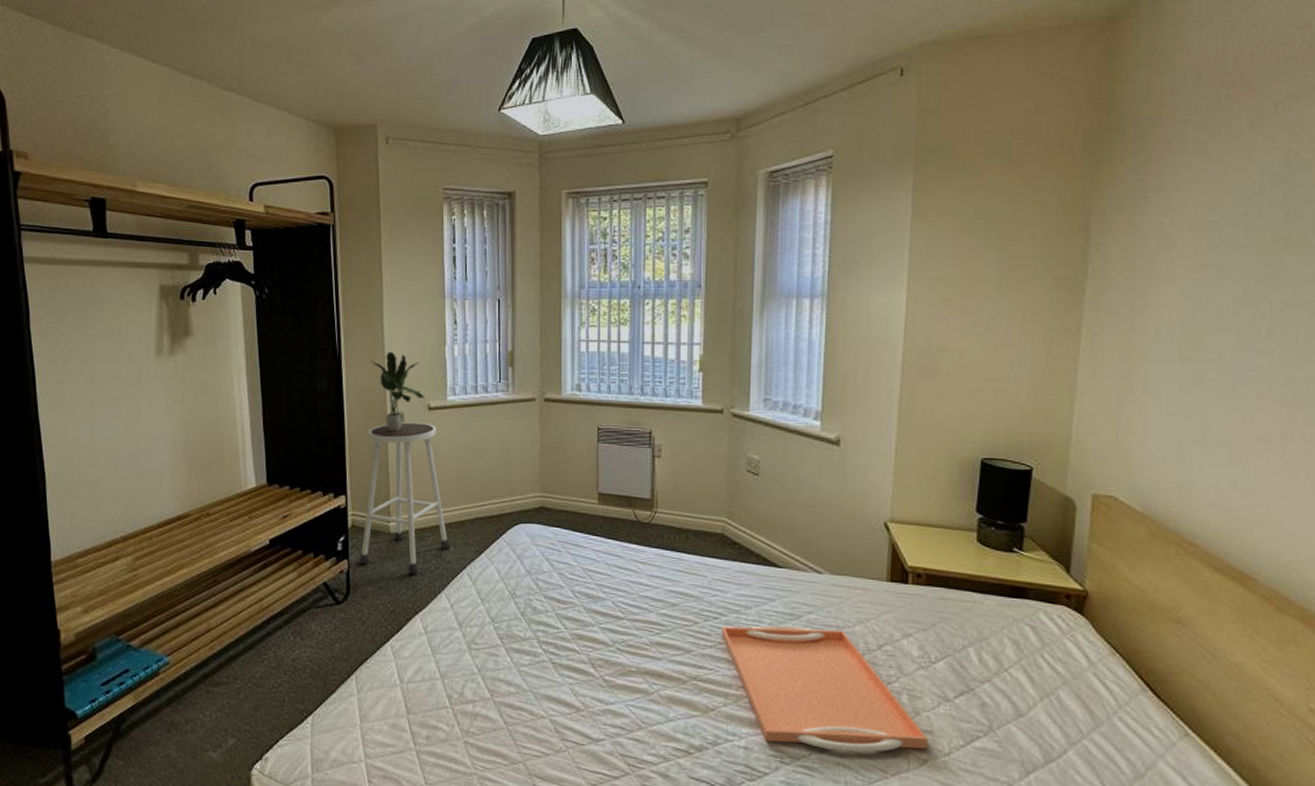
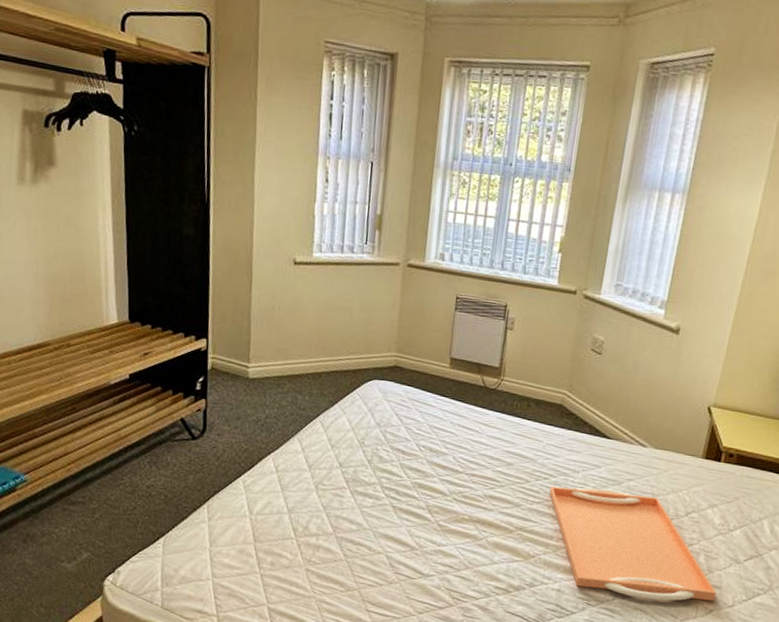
stool: present [358,422,450,574] -> none [216,274,306,417]
potted plant: present [372,351,425,432] -> none [240,202,292,283]

